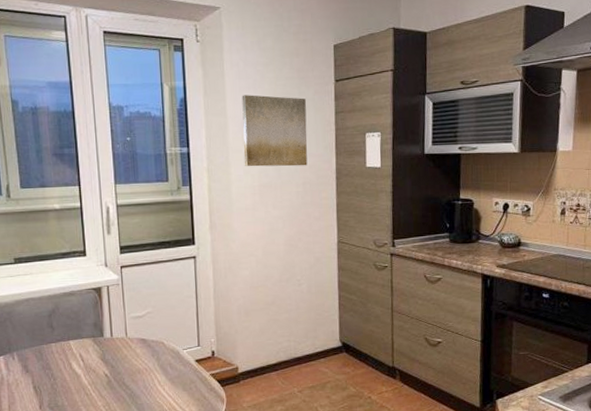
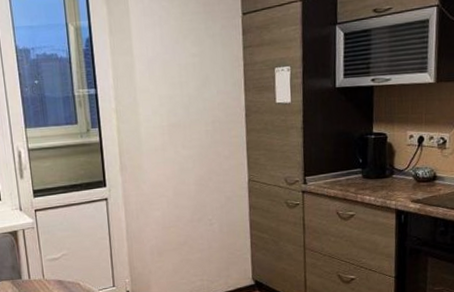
wall art: present [242,95,308,167] -> none [147,32,216,106]

